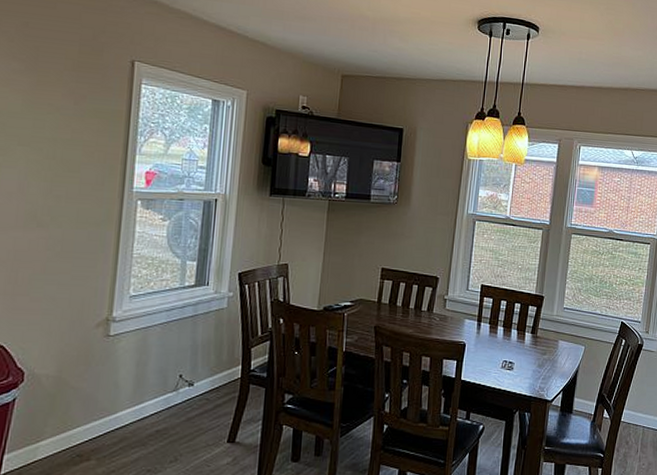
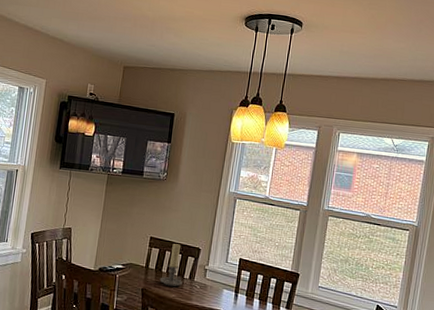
candle holder: none [394,274,421,322] -> present [159,243,183,287]

